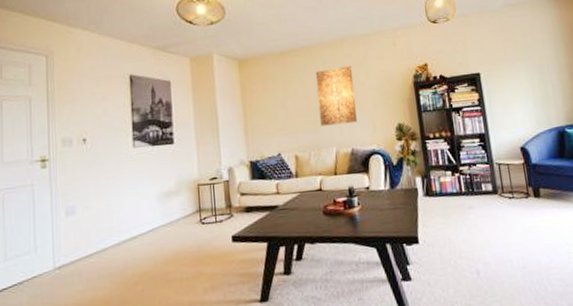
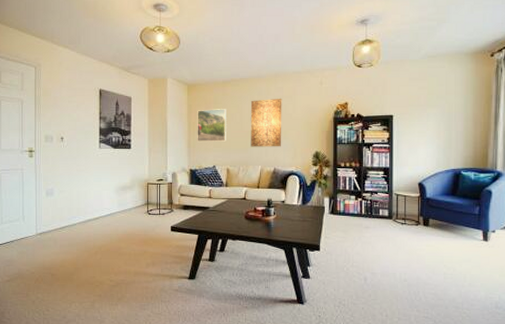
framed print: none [252,84,291,126] -> present [197,109,226,142]

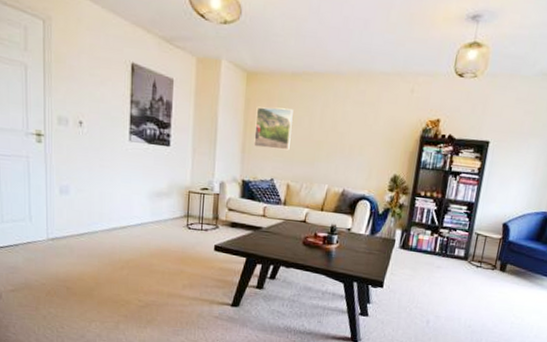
wall art: present [250,98,282,147] -> none [318,102,363,165]

